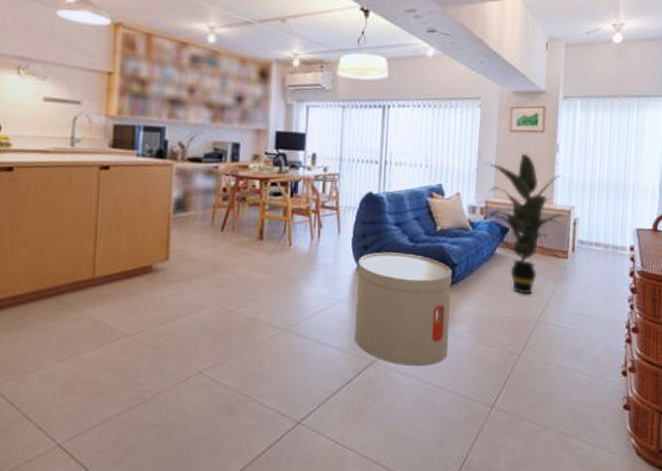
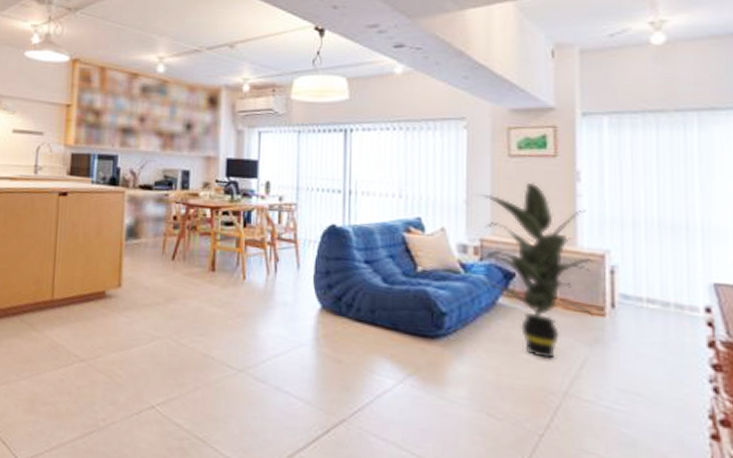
side table: present [354,252,452,367] -> none [320,293,440,434]

